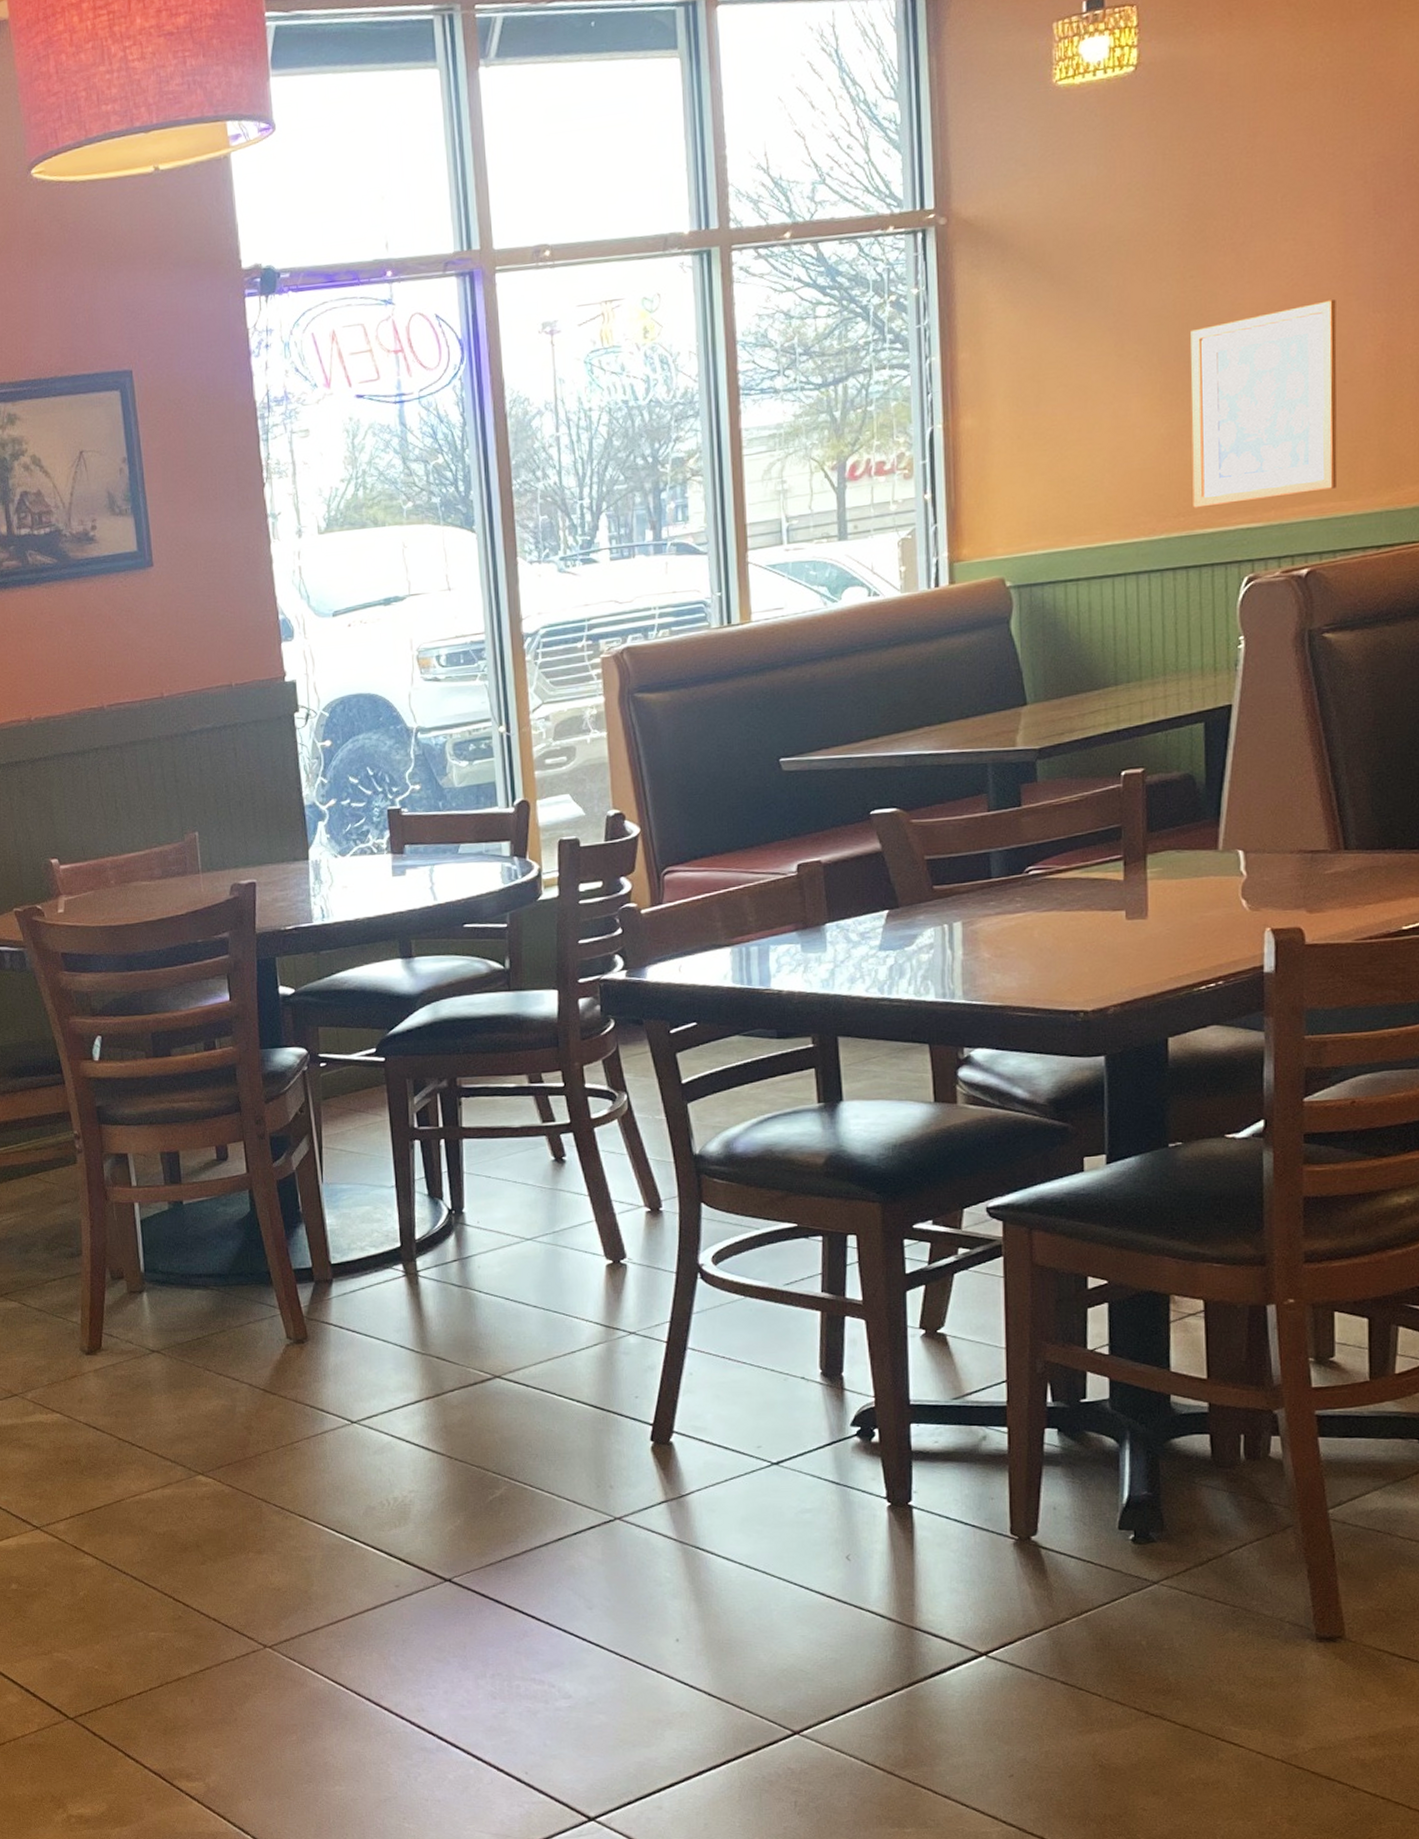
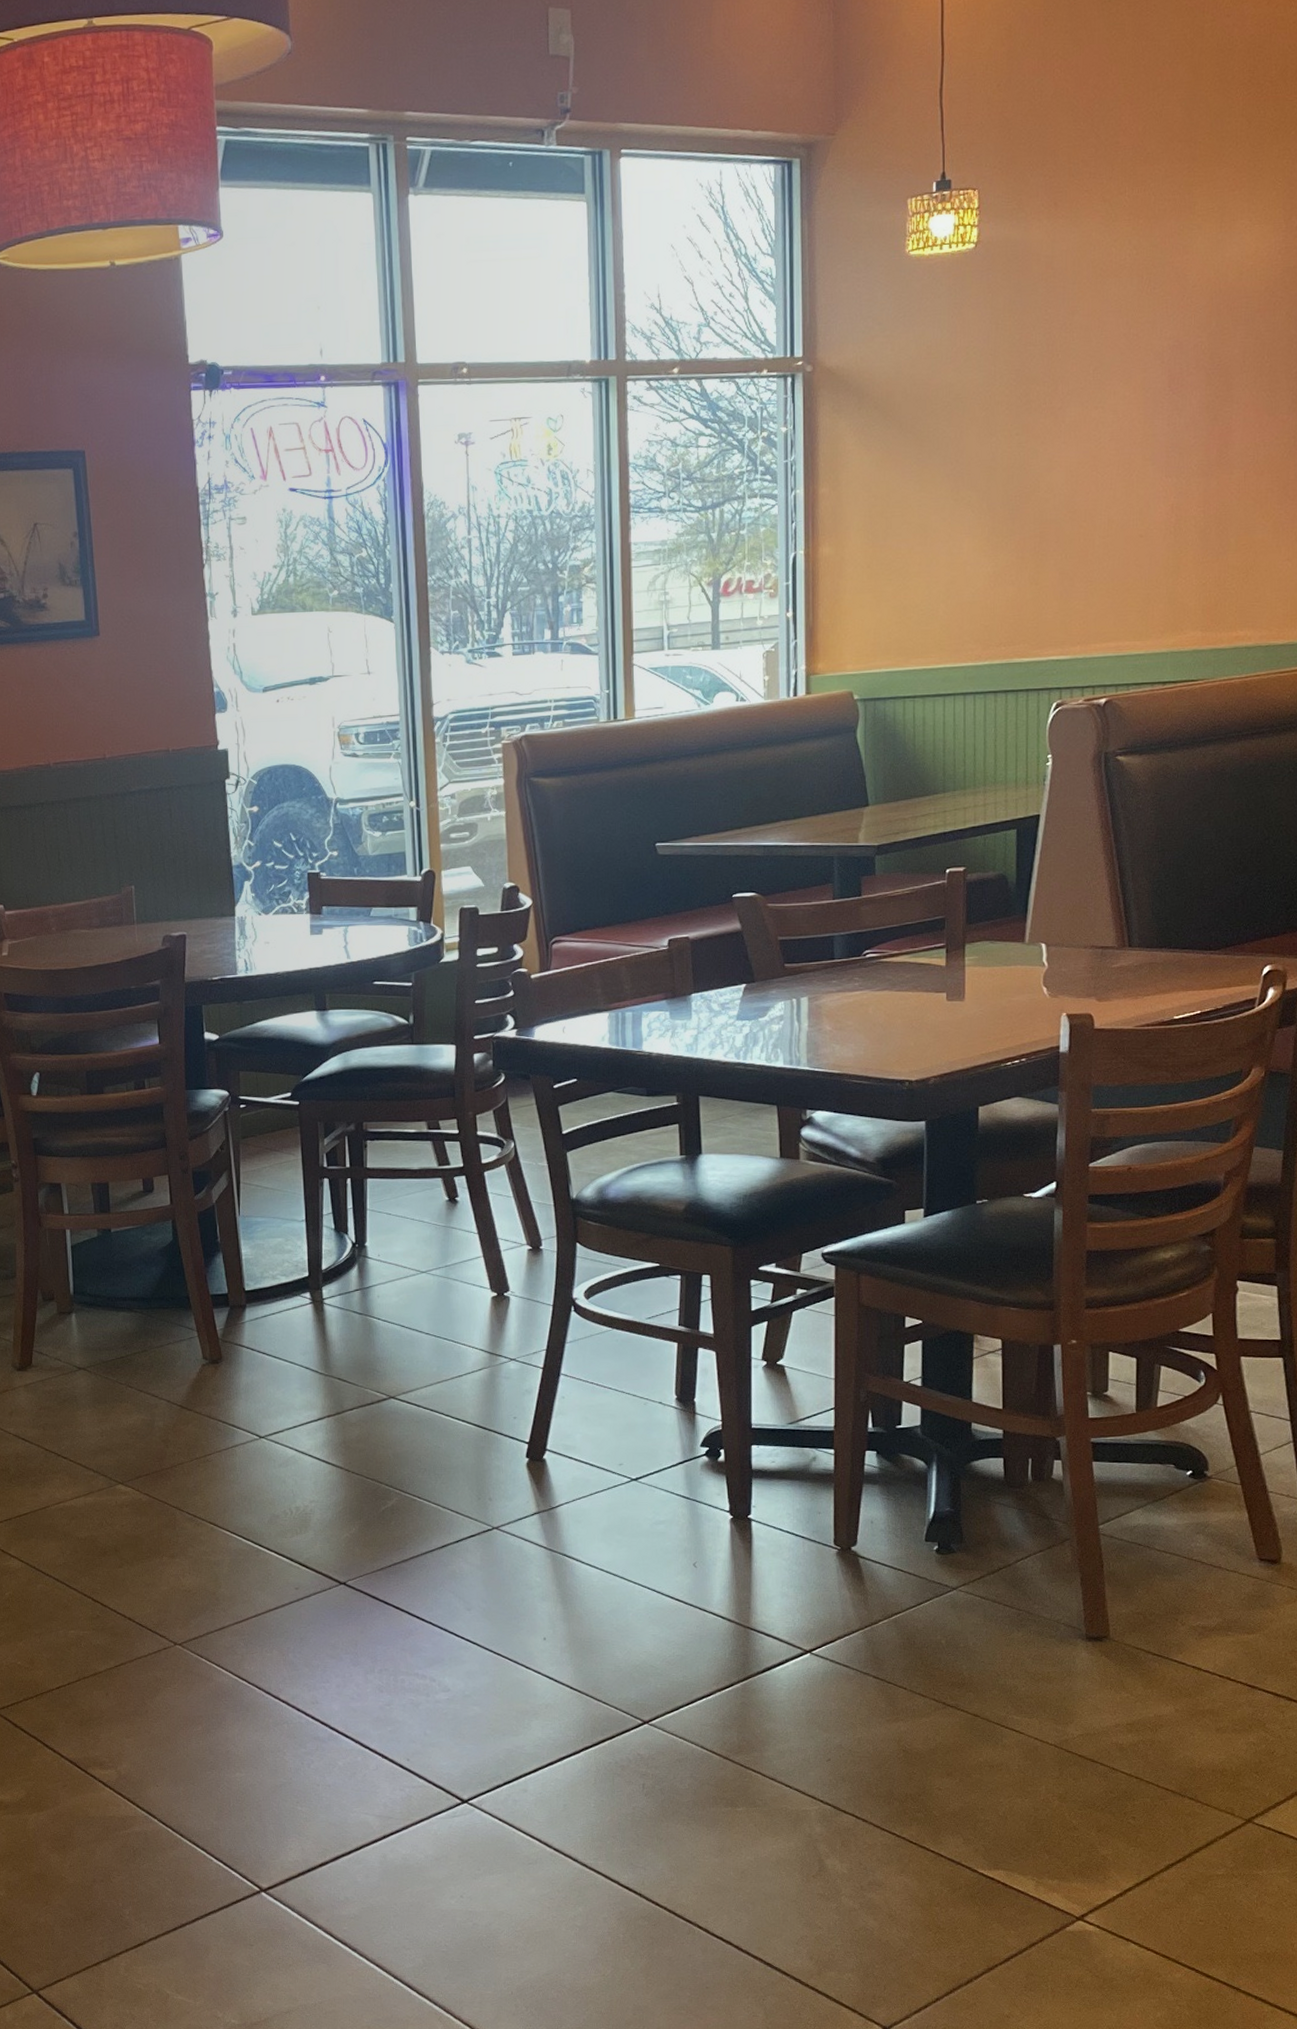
wall art: present [1190,299,1338,508] -> none [1013,463,1136,639]

